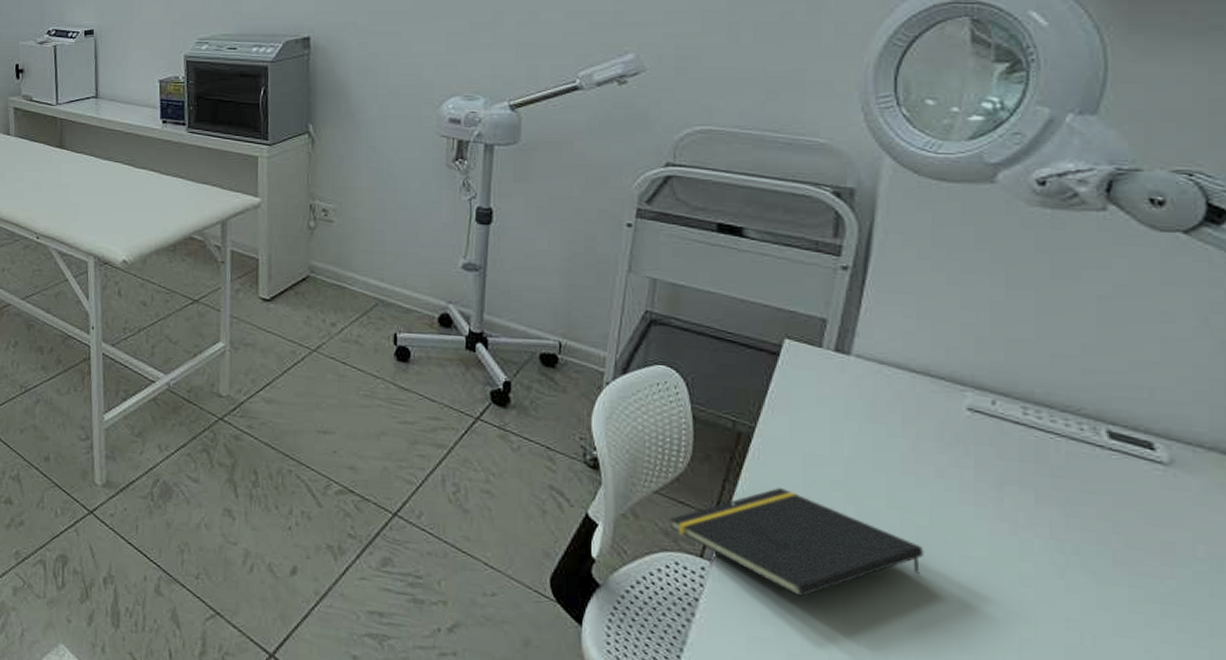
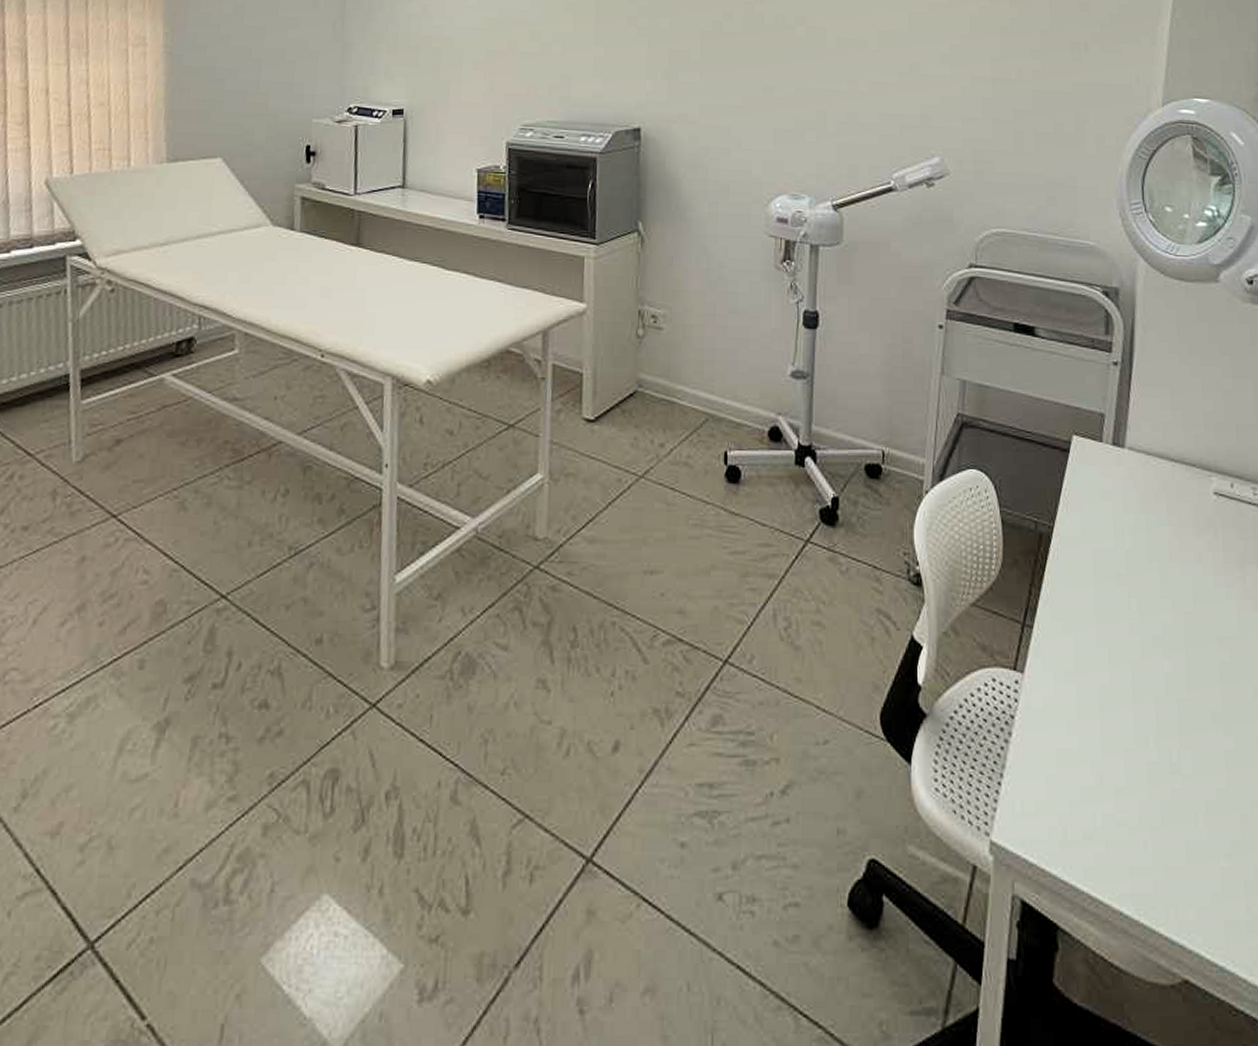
notepad: present [670,487,924,598] -> none [986,586,1192,700]

